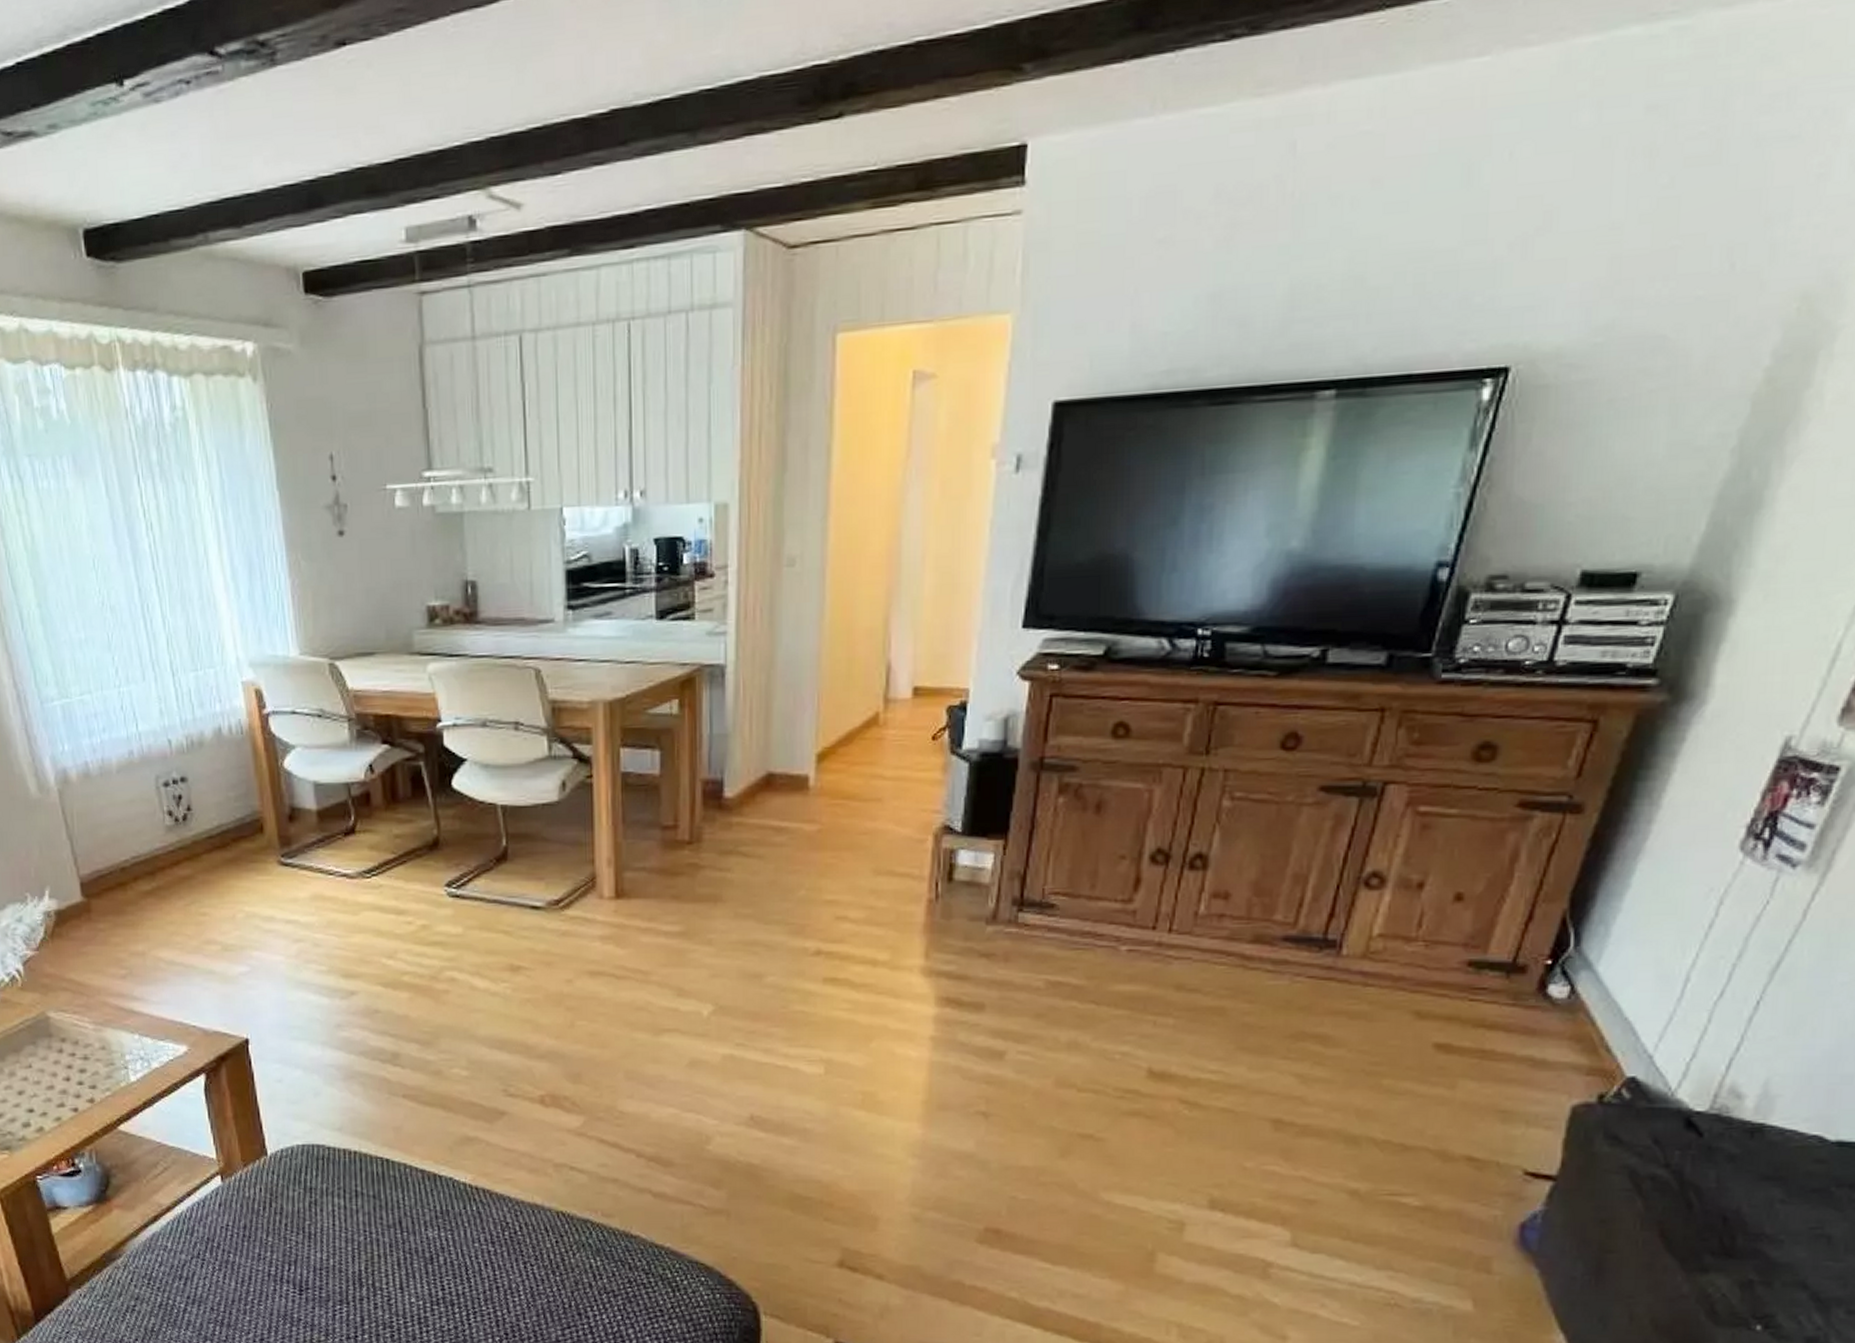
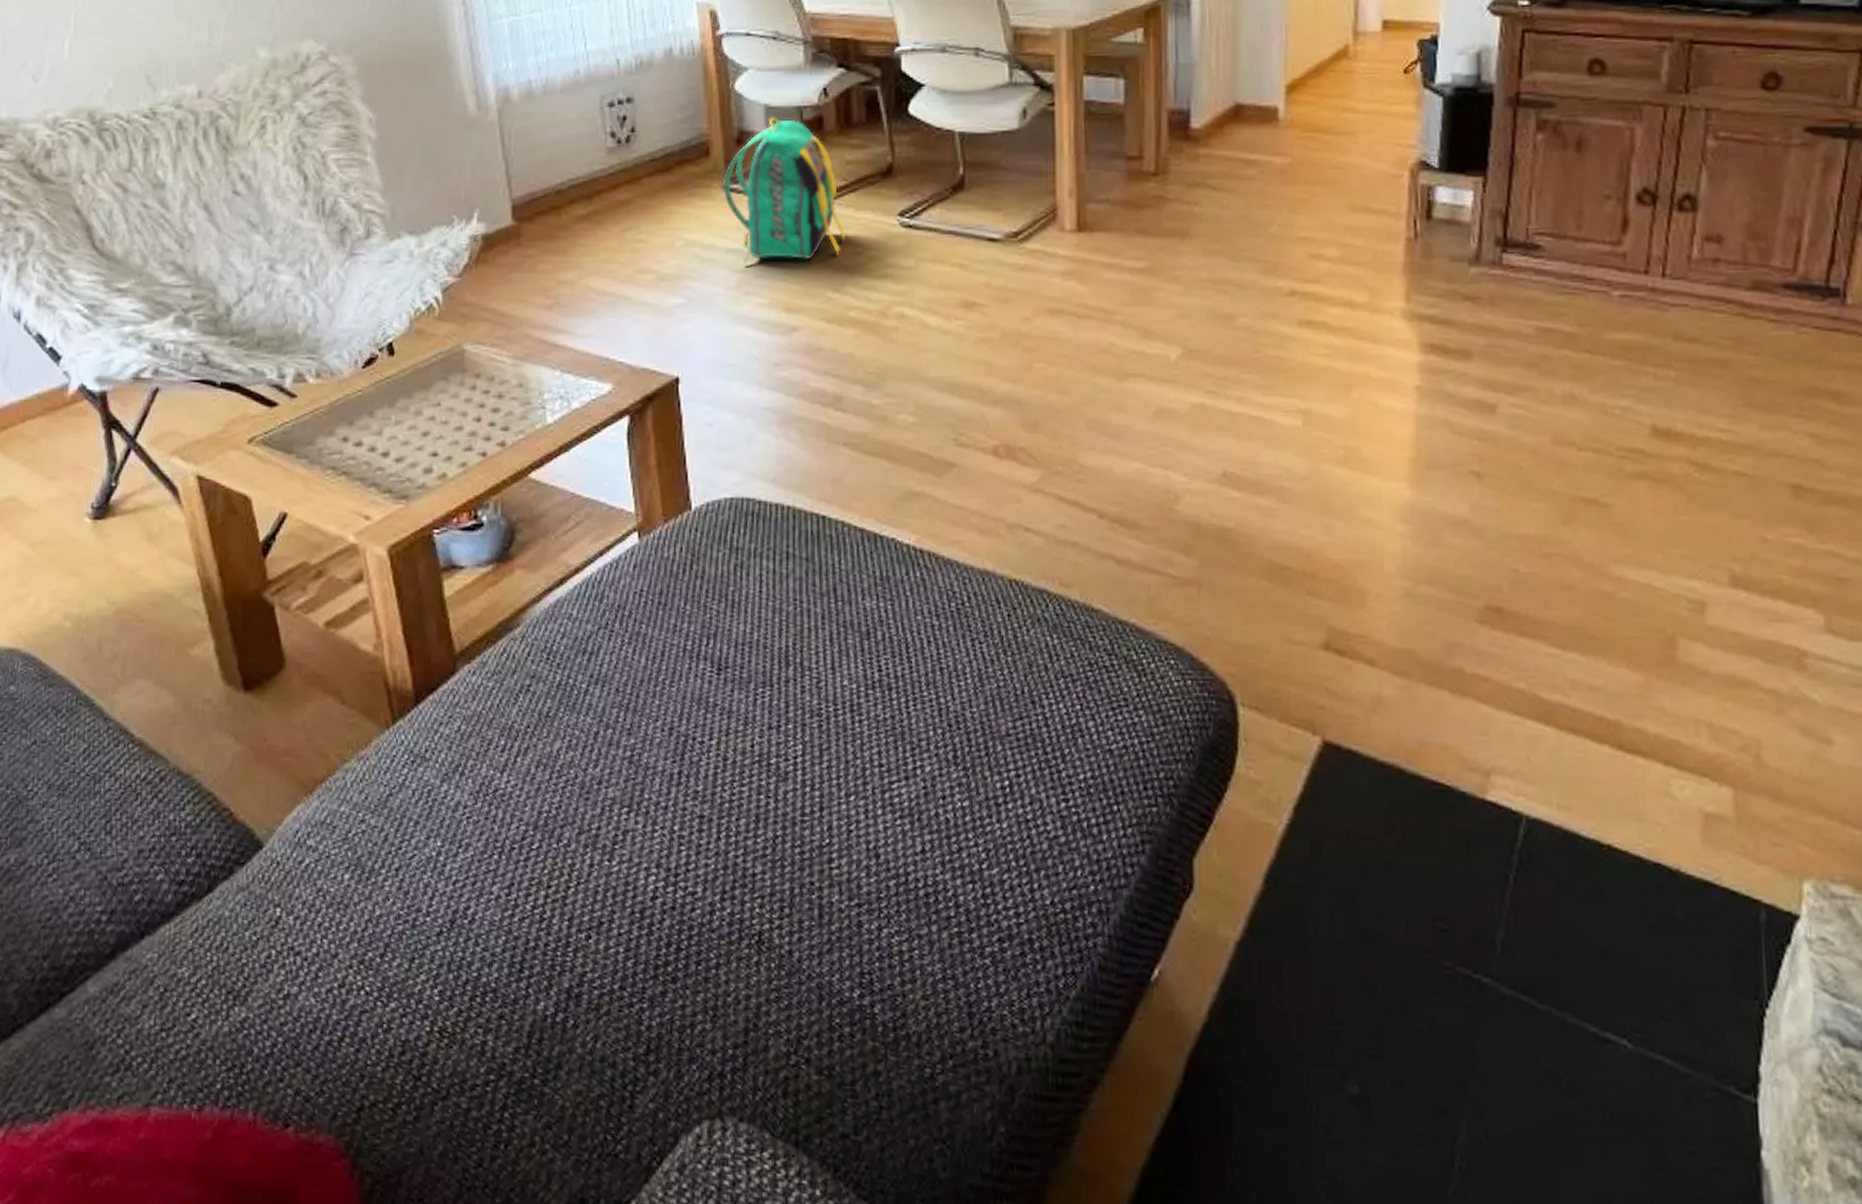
backpack: none [277,793,398,935] -> present [722,117,847,265]

